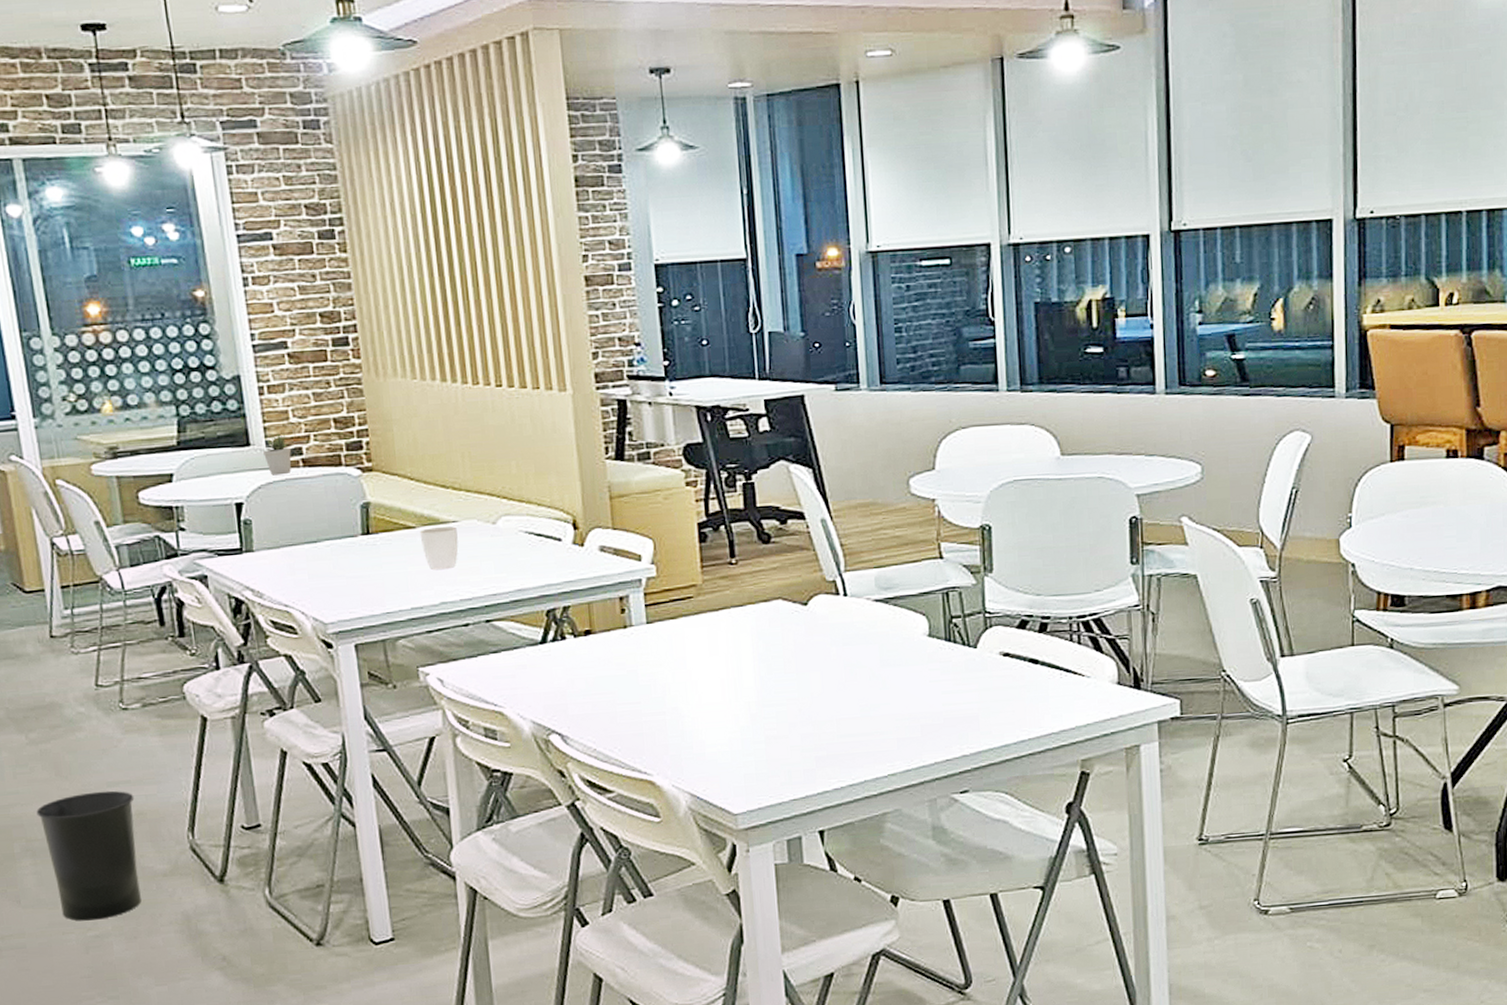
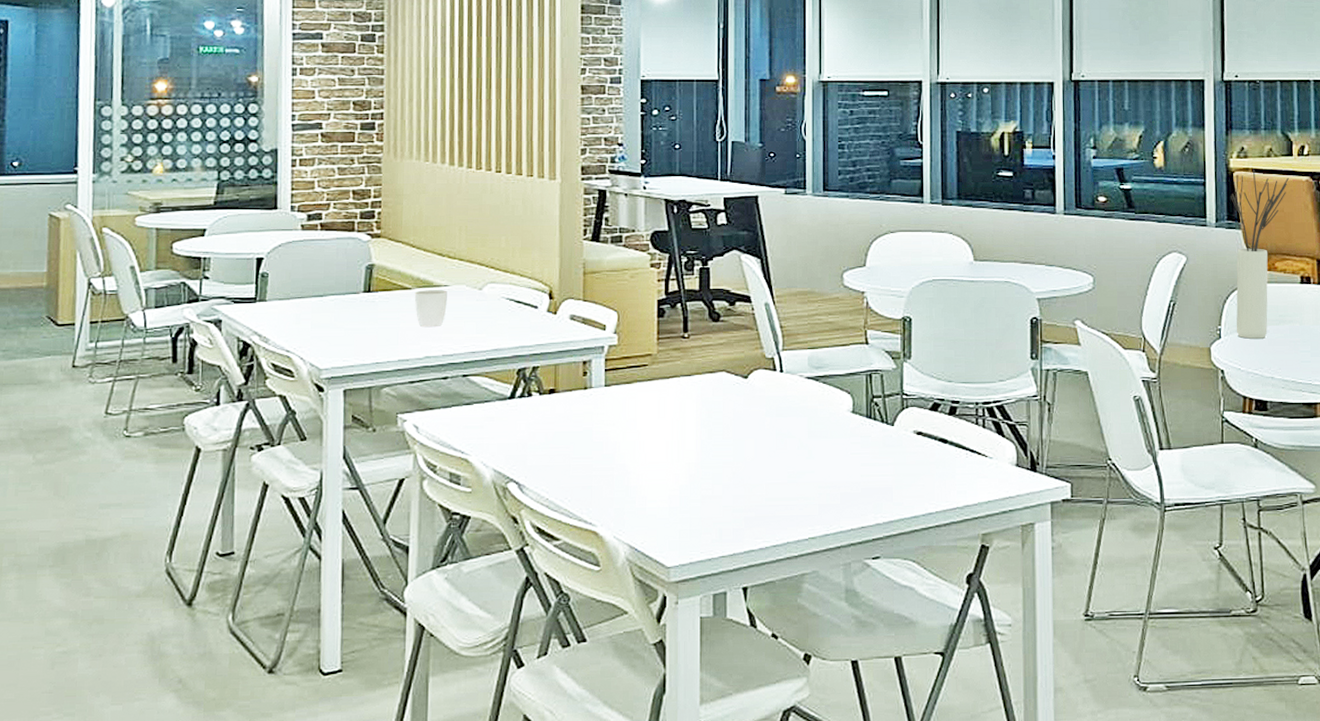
waste bin: present [36,790,141,921] -> none [30,512,123,637]
potted plant: present [263,433,292,476] -> none [288,200,312,236]
vase: none [1364,325,1434,526] -> present [1231,169,1289,339]

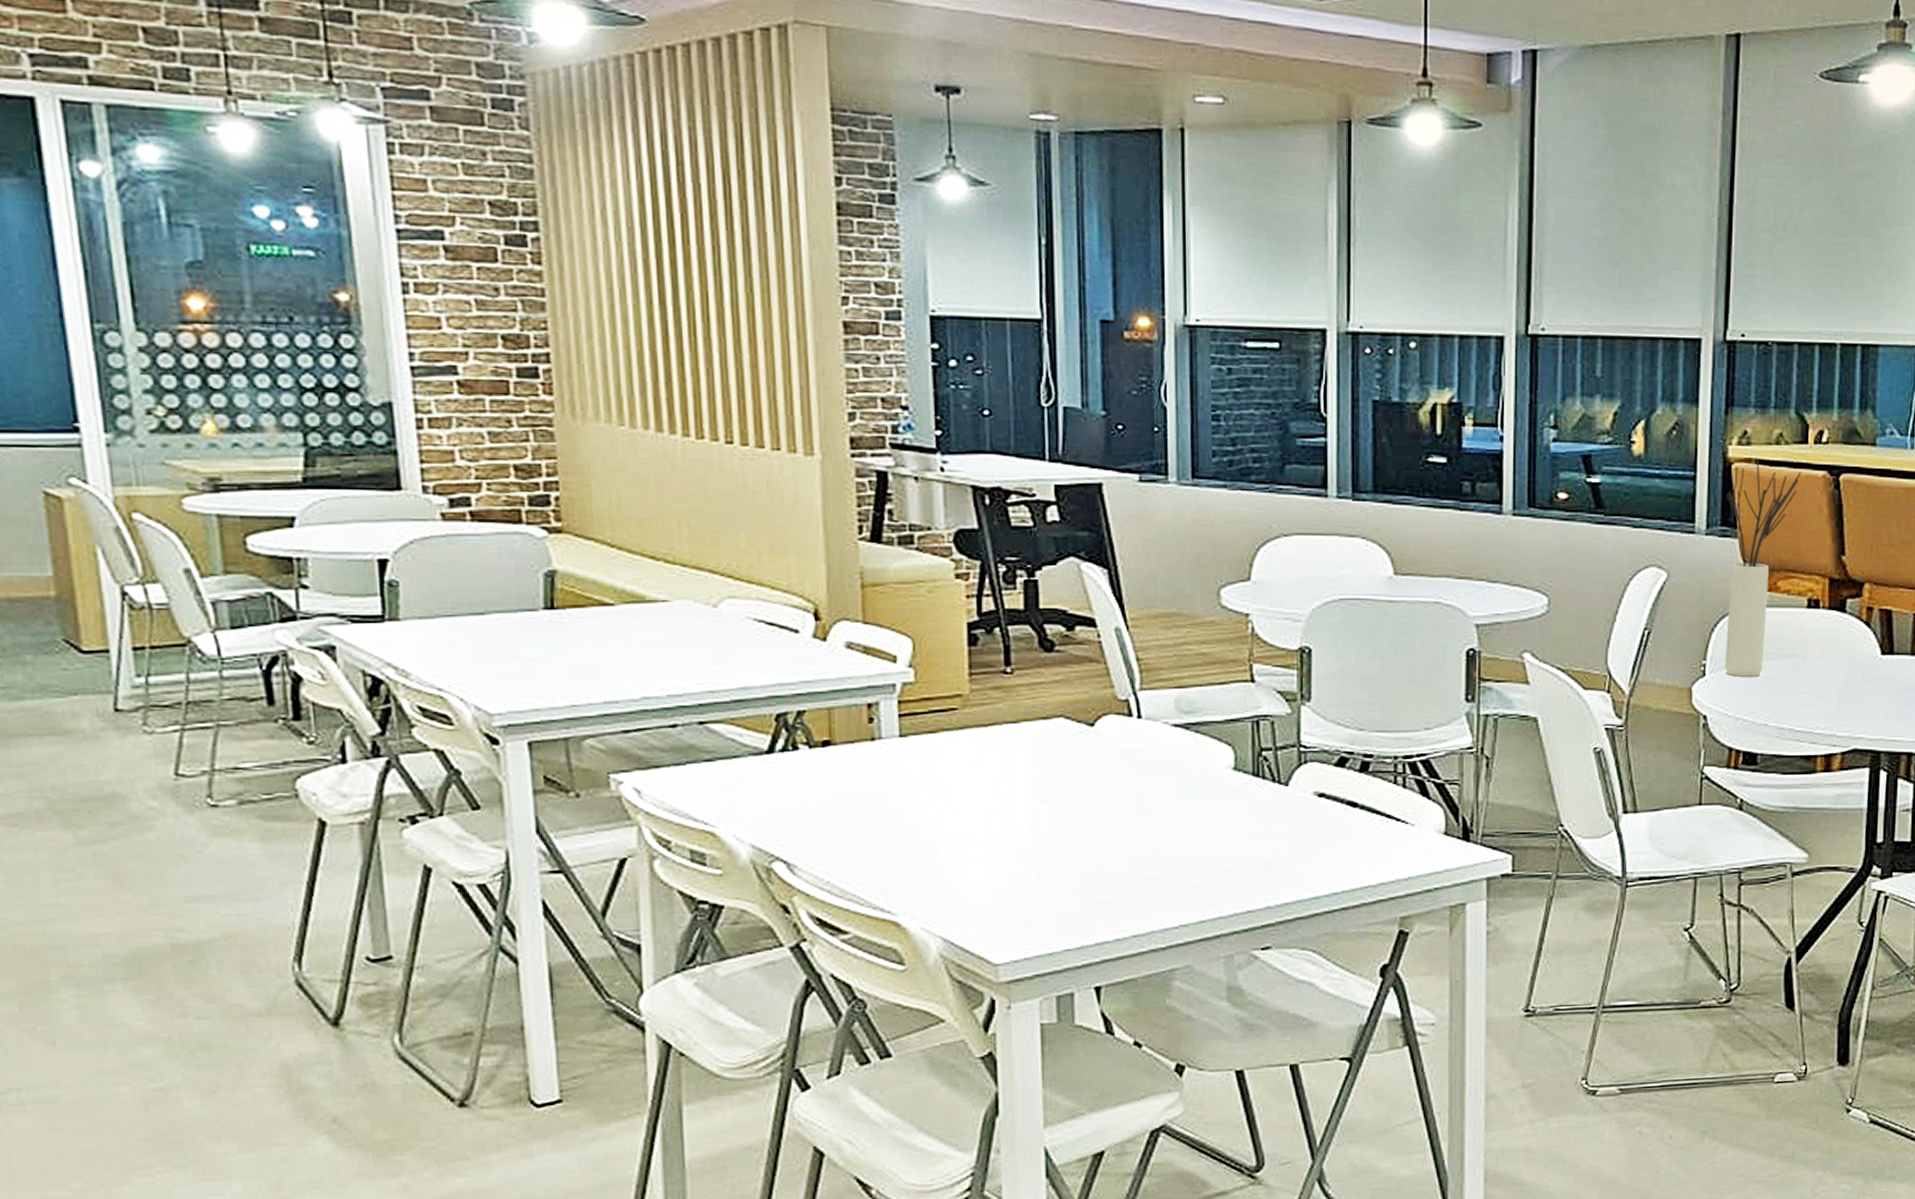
cup: present [414,290,447,328] -> none [619,607,668,658]

